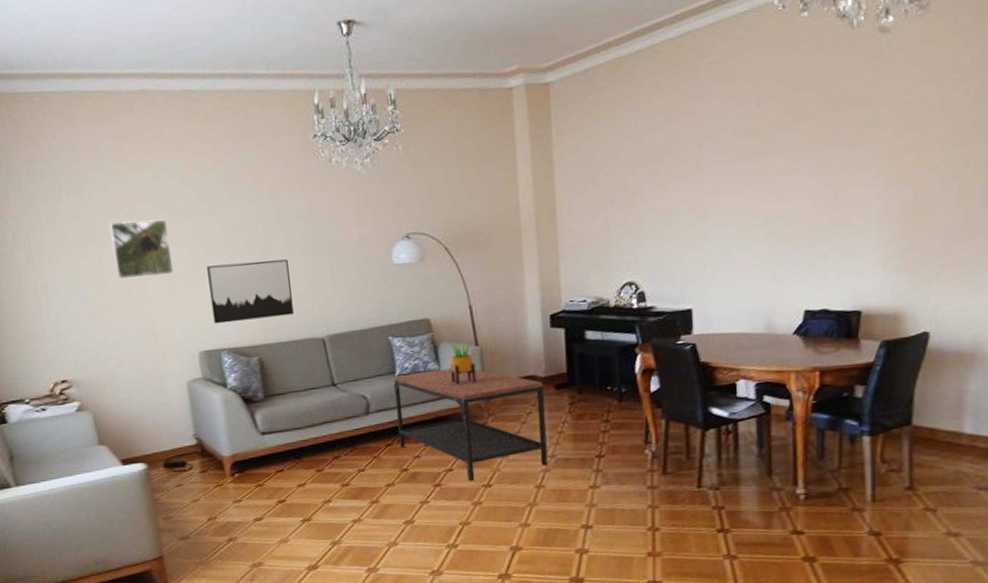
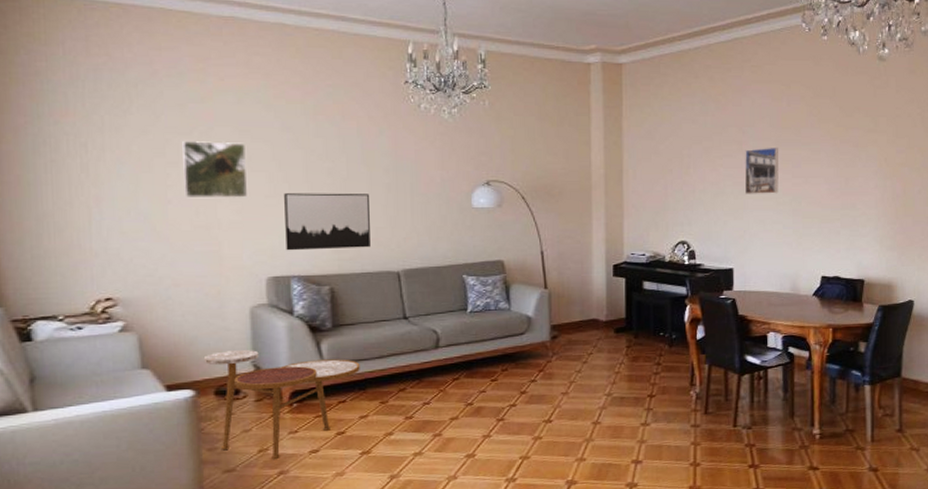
side table: none [150,423,294,528] -> present [203,349,360,460]
coffee table: present [393,368,548,481] -> none [465,308,605,417]
potted plant: present [449,341,477,385] -> none [519,283,544,324]
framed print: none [703,159,747,221] -> present [744,147,779,194]

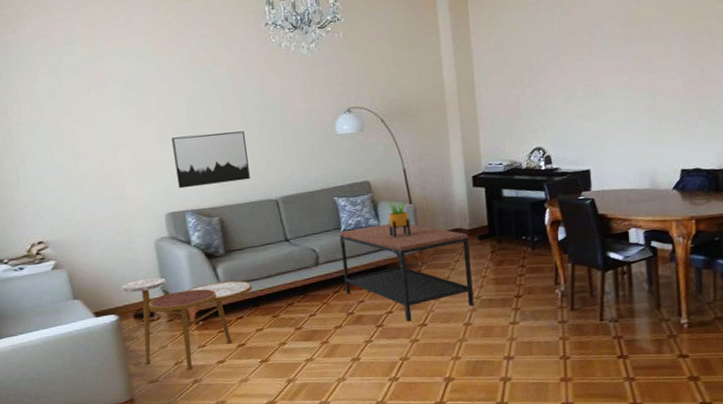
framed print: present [182,140,247,198] -> none [83,96,141,150]
coffee table: none [465,308,605,417] -> present [339,224,474,322]
potted plant: none [519,283,544,324] -> present [387,200,412,238]
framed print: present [744,147,779,194] -> none [594,45,632,96]

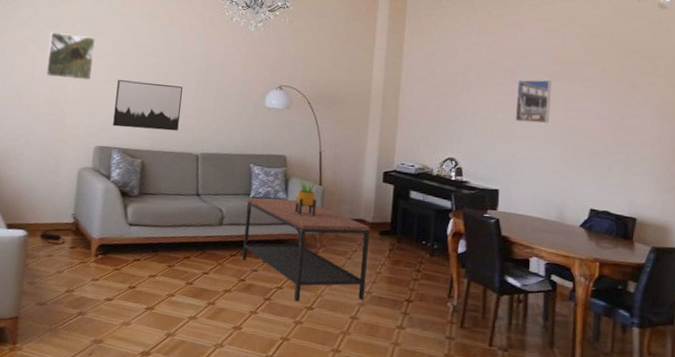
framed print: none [83,96,141,150] -> present [45,32,95,81]
side table: present [121,277,252,371] -> none [37,202,156,302]
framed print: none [594,45,632,96] -> present [515,79,551,124]

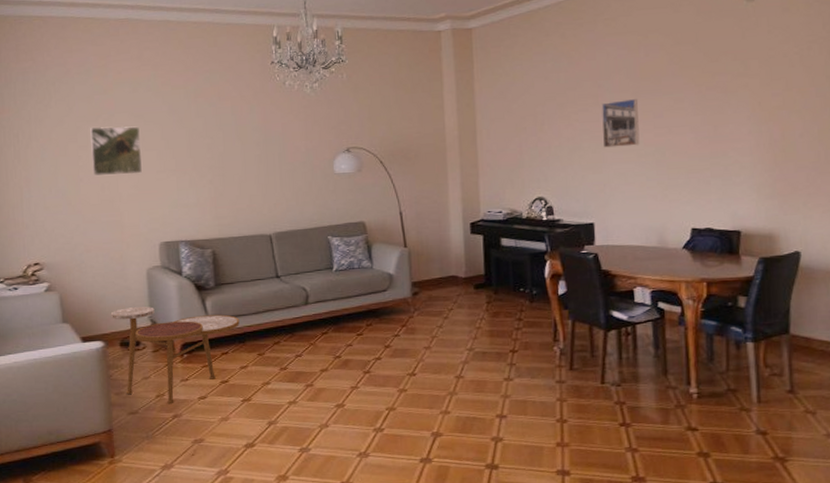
side table: none [37,202,156,302] -> present [110,306,240,405]
wall art: present [113,80,183,131] -> none [172,165,246,219]
coffee table: present [242,198,370,302] -> none [331,266,467,370]
potted plant: present [294,178,317,217] -> none [381,242,405,281]

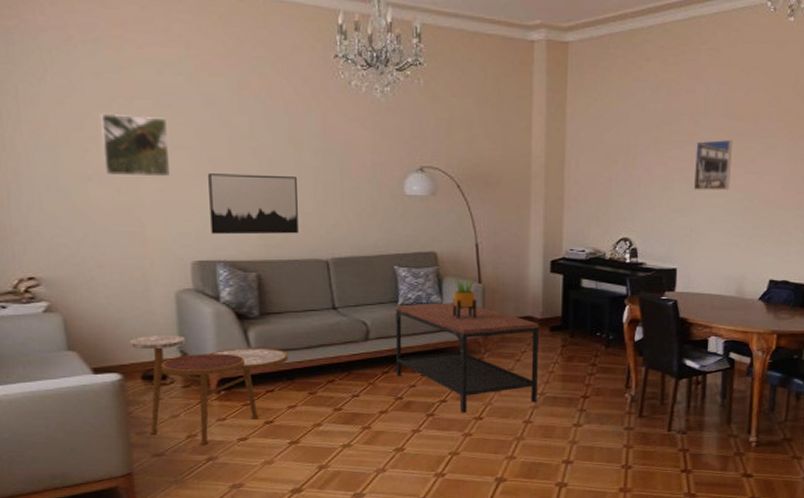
wall art: none [172,165,246,219] -> present [208,173,298,235]
coffee table: none [331,266,467,370] -> present [396,303,540,413]
potted plant: none [381,242,405,281] -> present [452,276,477,319]

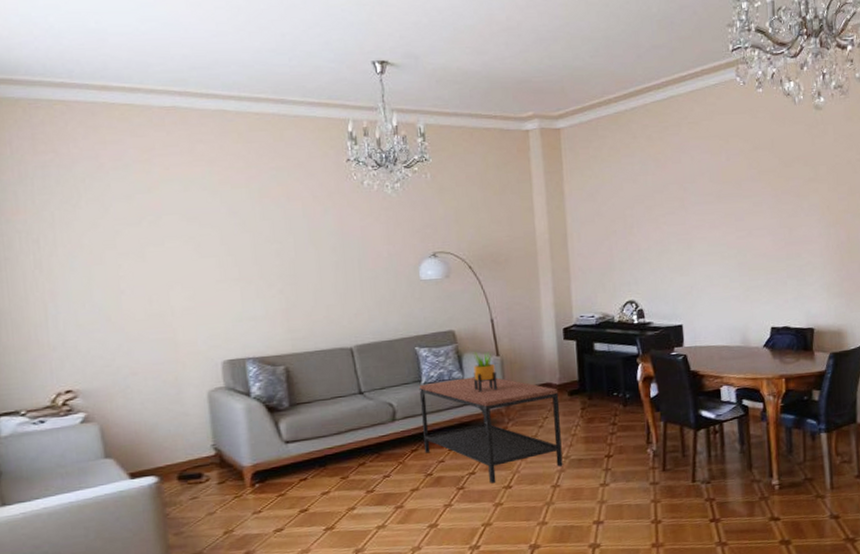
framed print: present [101,113,170,177] -> none [132,229,198,287]
side table: present [129,334,288,446] -> none [165,433,319,541]
wall art: present [208,173,298,235] -> none [235,272,322,334]
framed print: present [693,139,732,191] -> none [687,201,723,250]

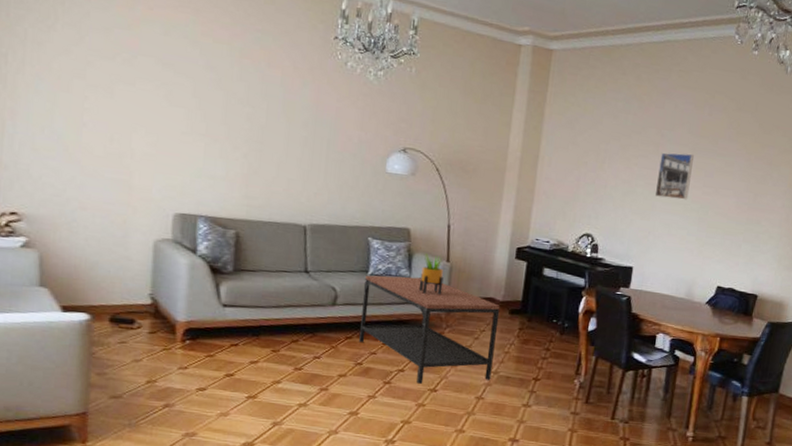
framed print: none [687,201,723,250] -> present [654,152,694,200]

